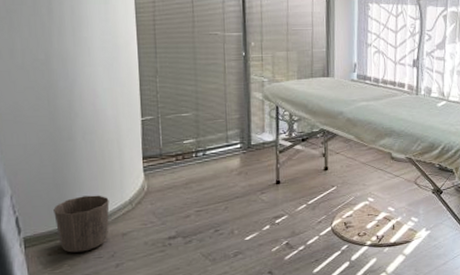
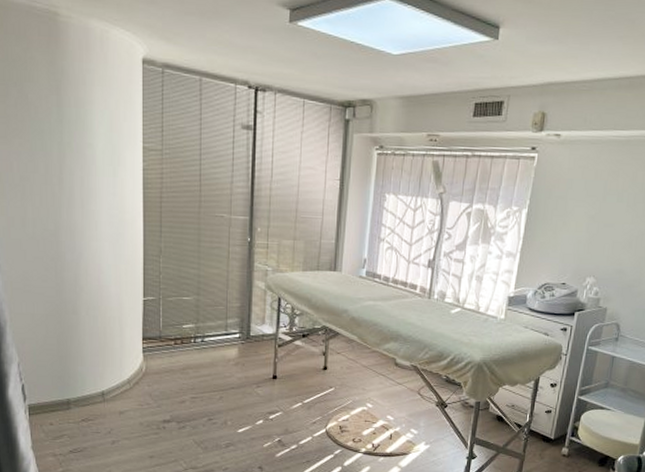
waste basket: present [53,195,110,253] -> none [56,370,109,425]

